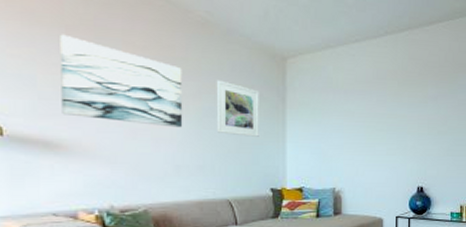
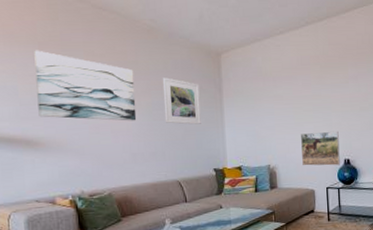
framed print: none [371,154,413,193] -> present [301,131,340,166]

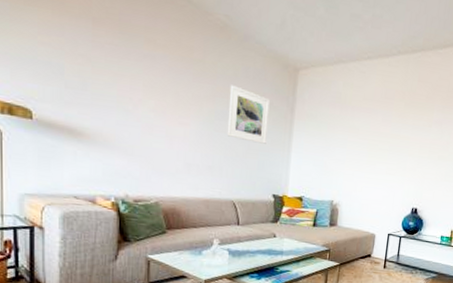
wall art: present [34,50,137,121] -> none [86,26,199,128]
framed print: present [301,131,340,166] -> none [367,173,412,213]

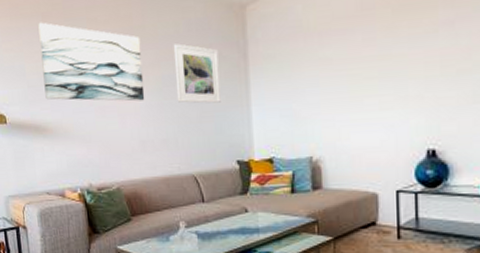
wall art: none [86,26,199,128] -> present [38,22,145,101]

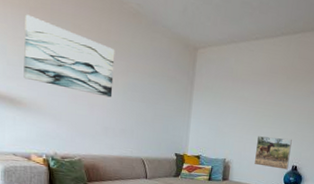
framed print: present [173,43,221,104] -> none [137,62,173,111]
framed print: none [359,107,420,159] -> present [254,136,292,170]

